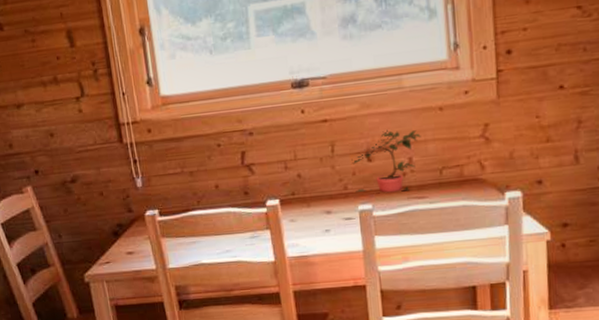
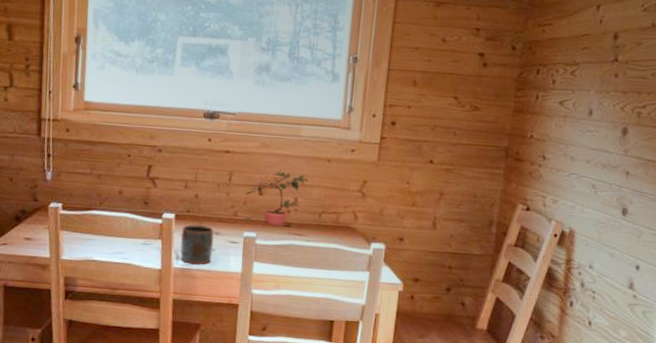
mug: none [290,206,328,251] -> present [180,225,214,265]

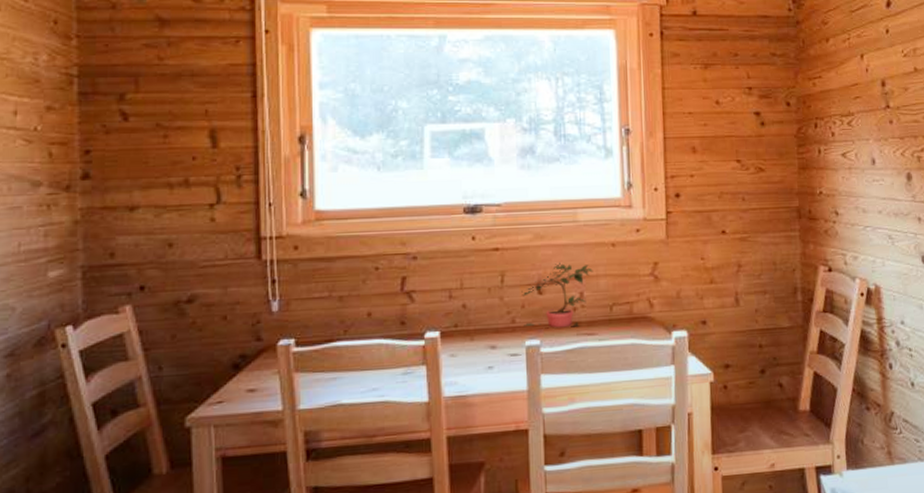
mug: present [180,225,214,265] -> none [449,340,491,390]

